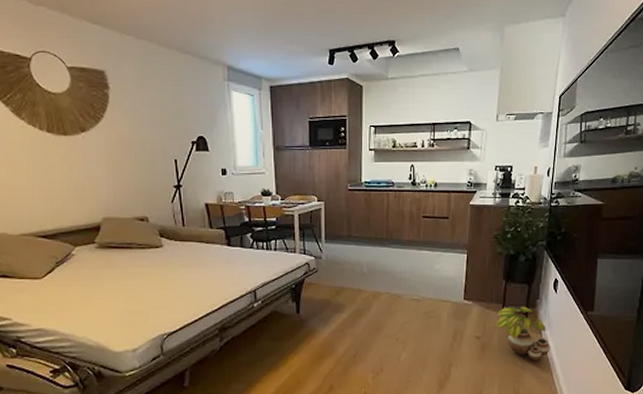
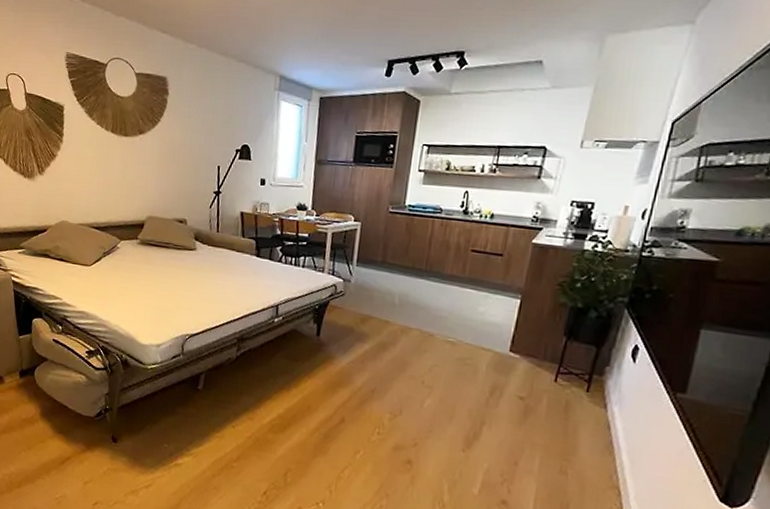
potted plant: present [497,306,551,362] -> none [547,368,618,441]

